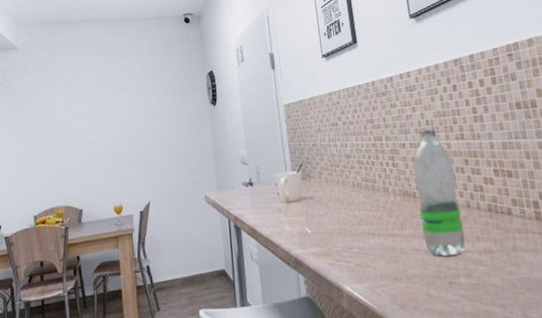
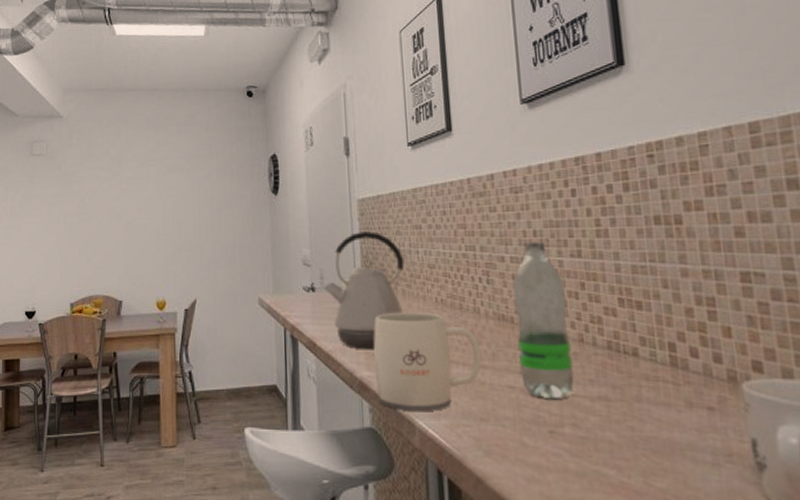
kettle: none [259,131,327,231] -> present [323,231,405,349]
mug: none [304,195,393,280] -> present [373,311,482,412]

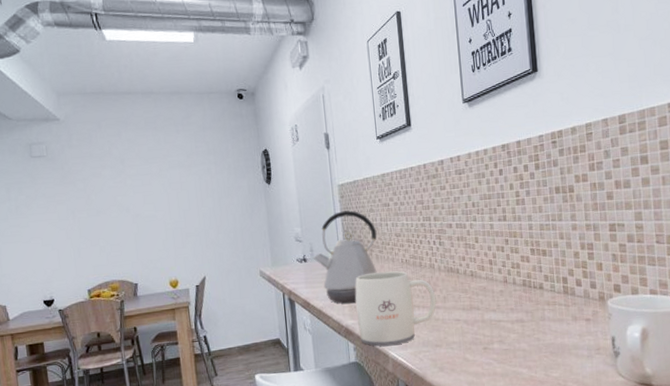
bottle: present [513,242,574,398] -> none [458,211,501,326]

